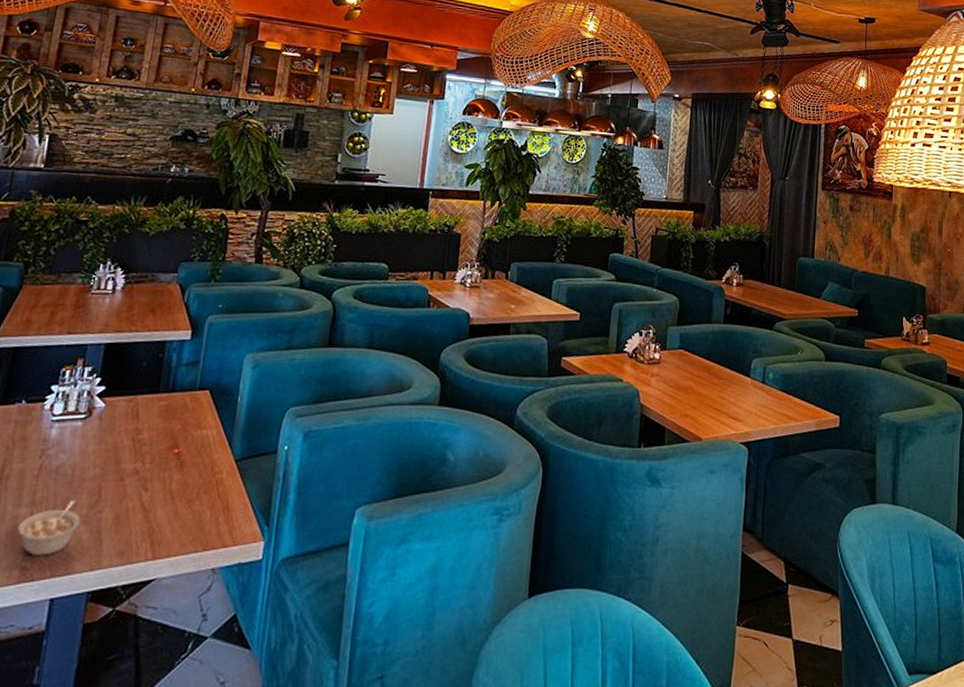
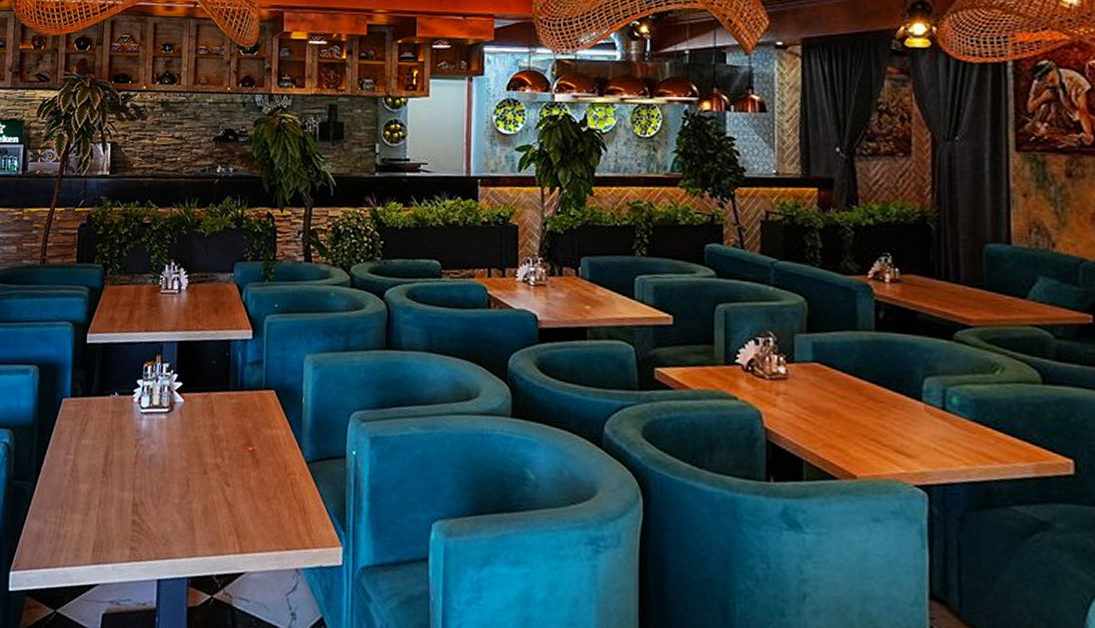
legume: present [17,499,81,556] -> none [124,488,175,539]

